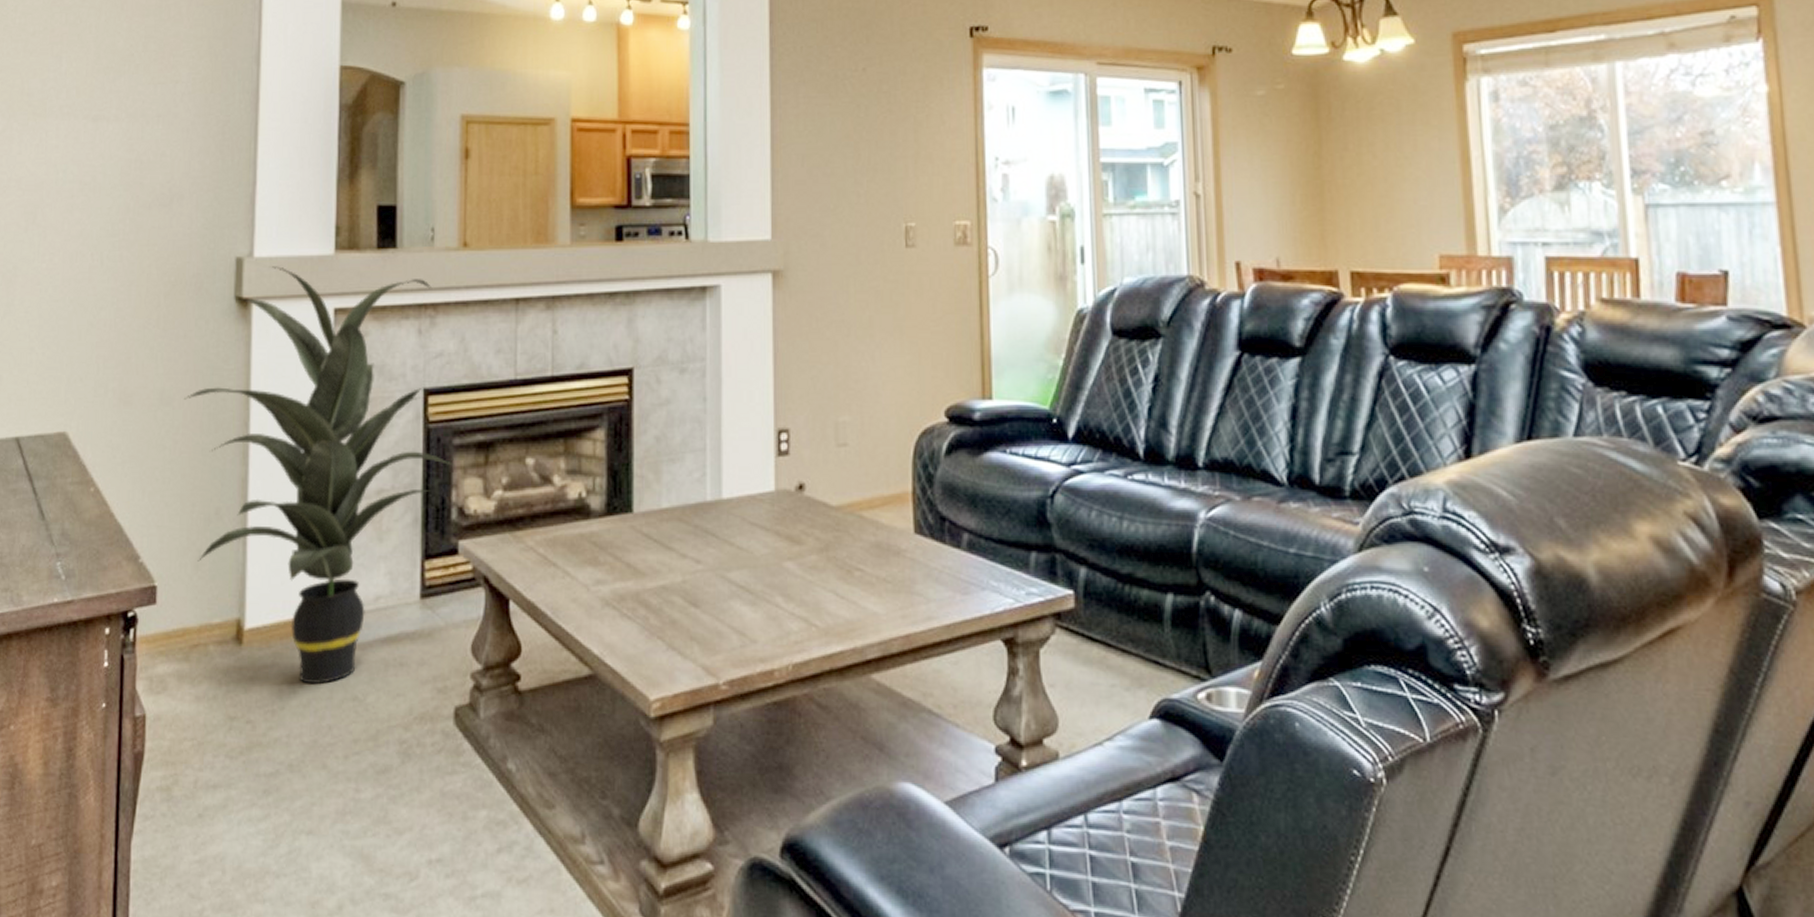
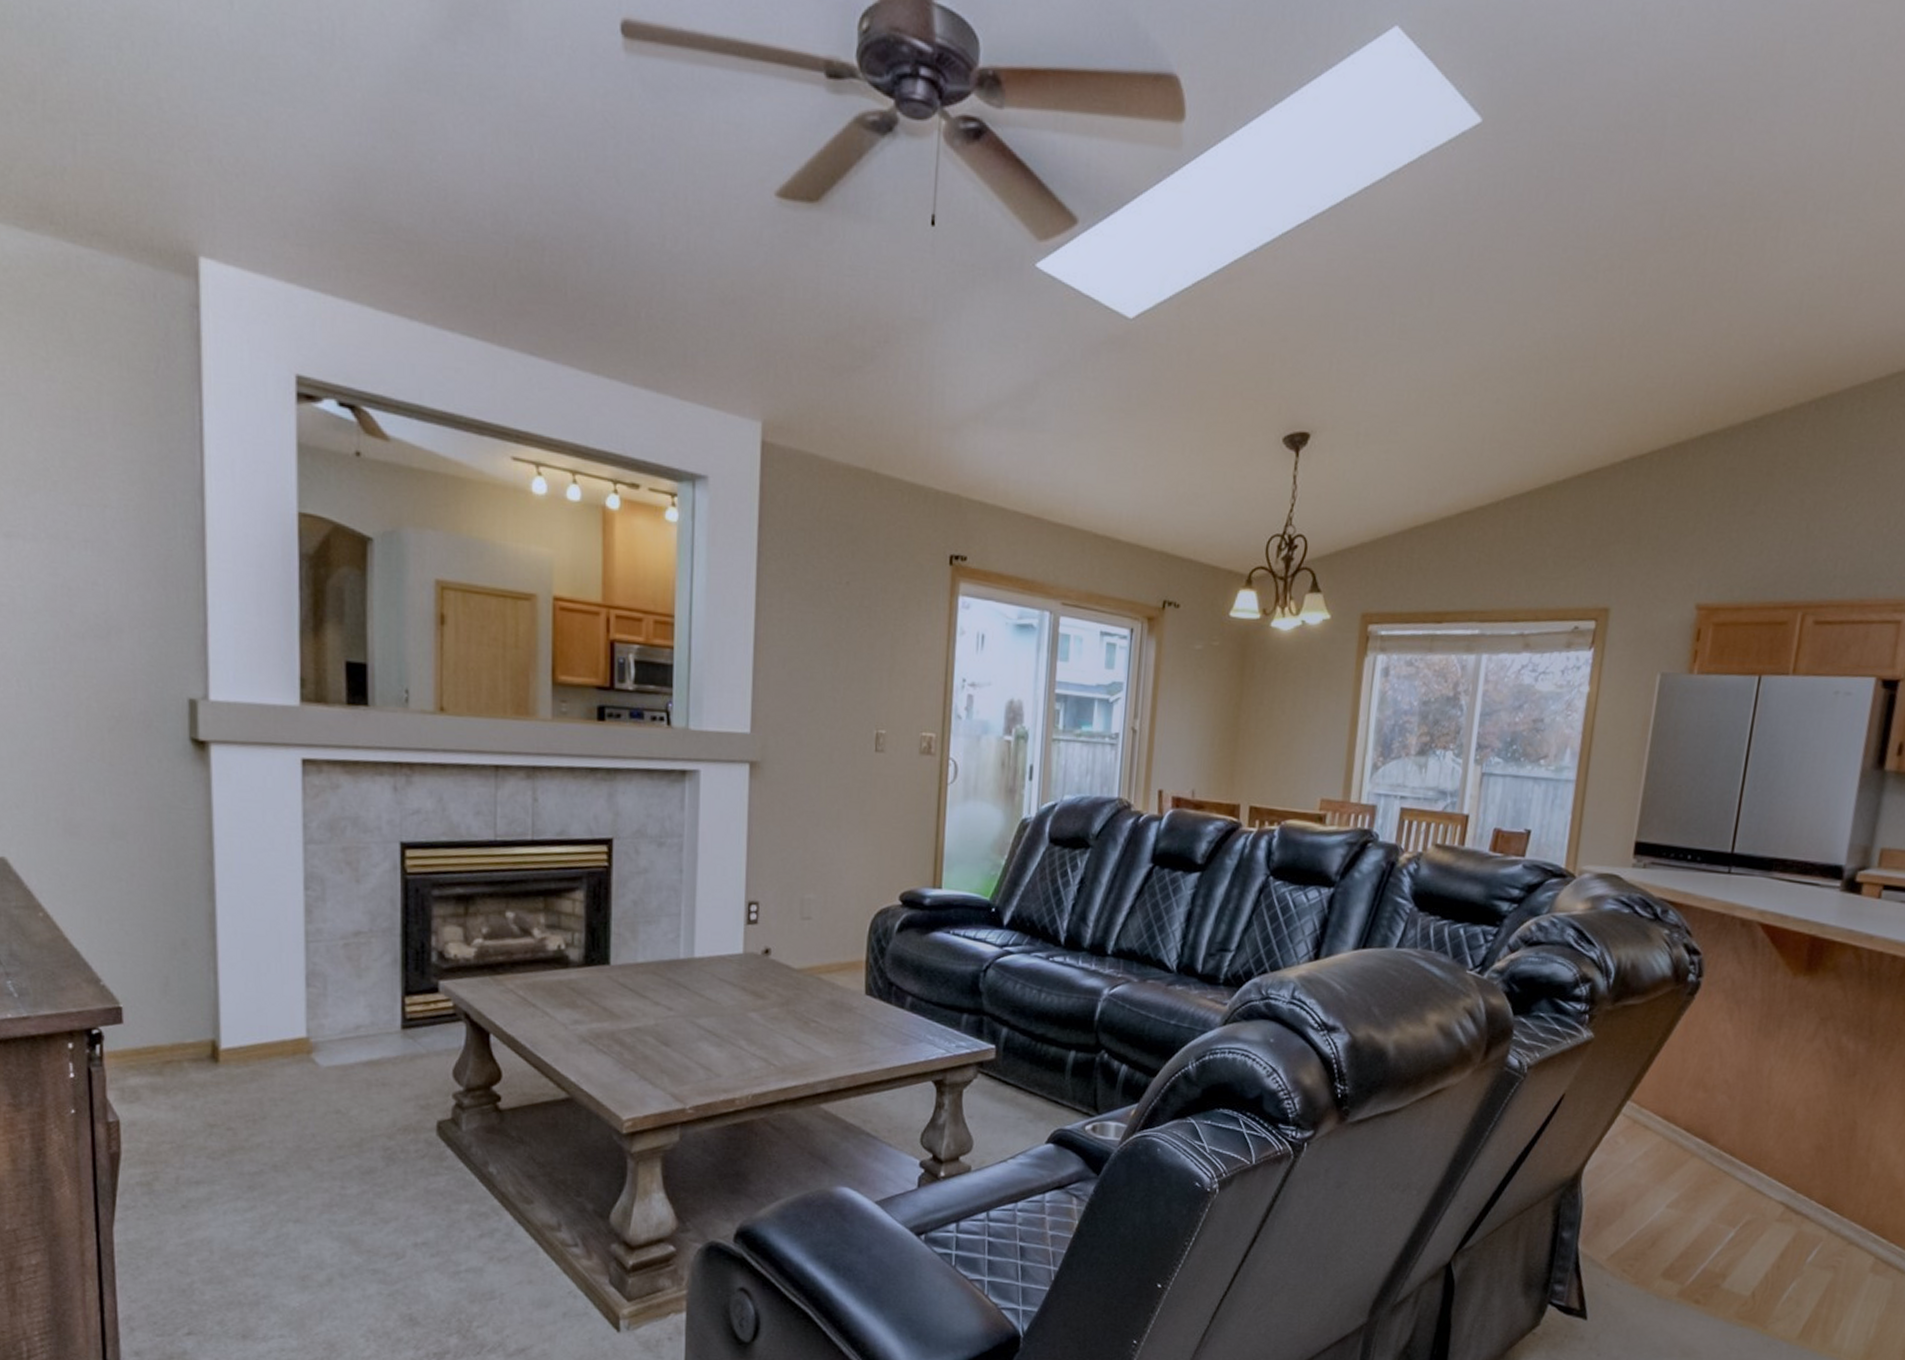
indoor plant: present [184,266,455,685] -> none [139,711,434,1100]

